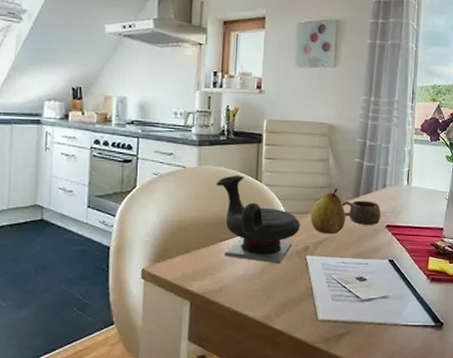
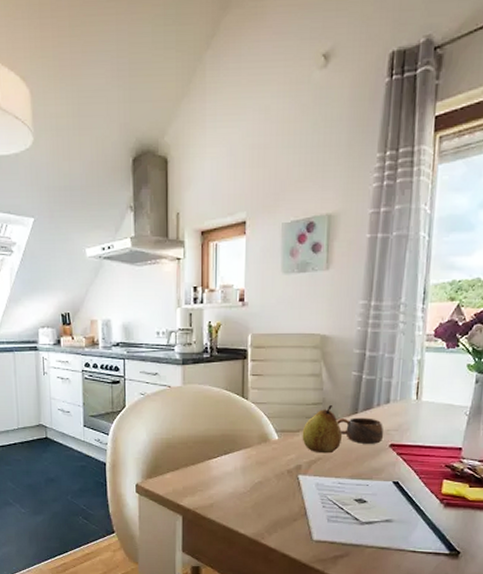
teapot: present [215,175,300,264] -> none [201,393,291,483]

